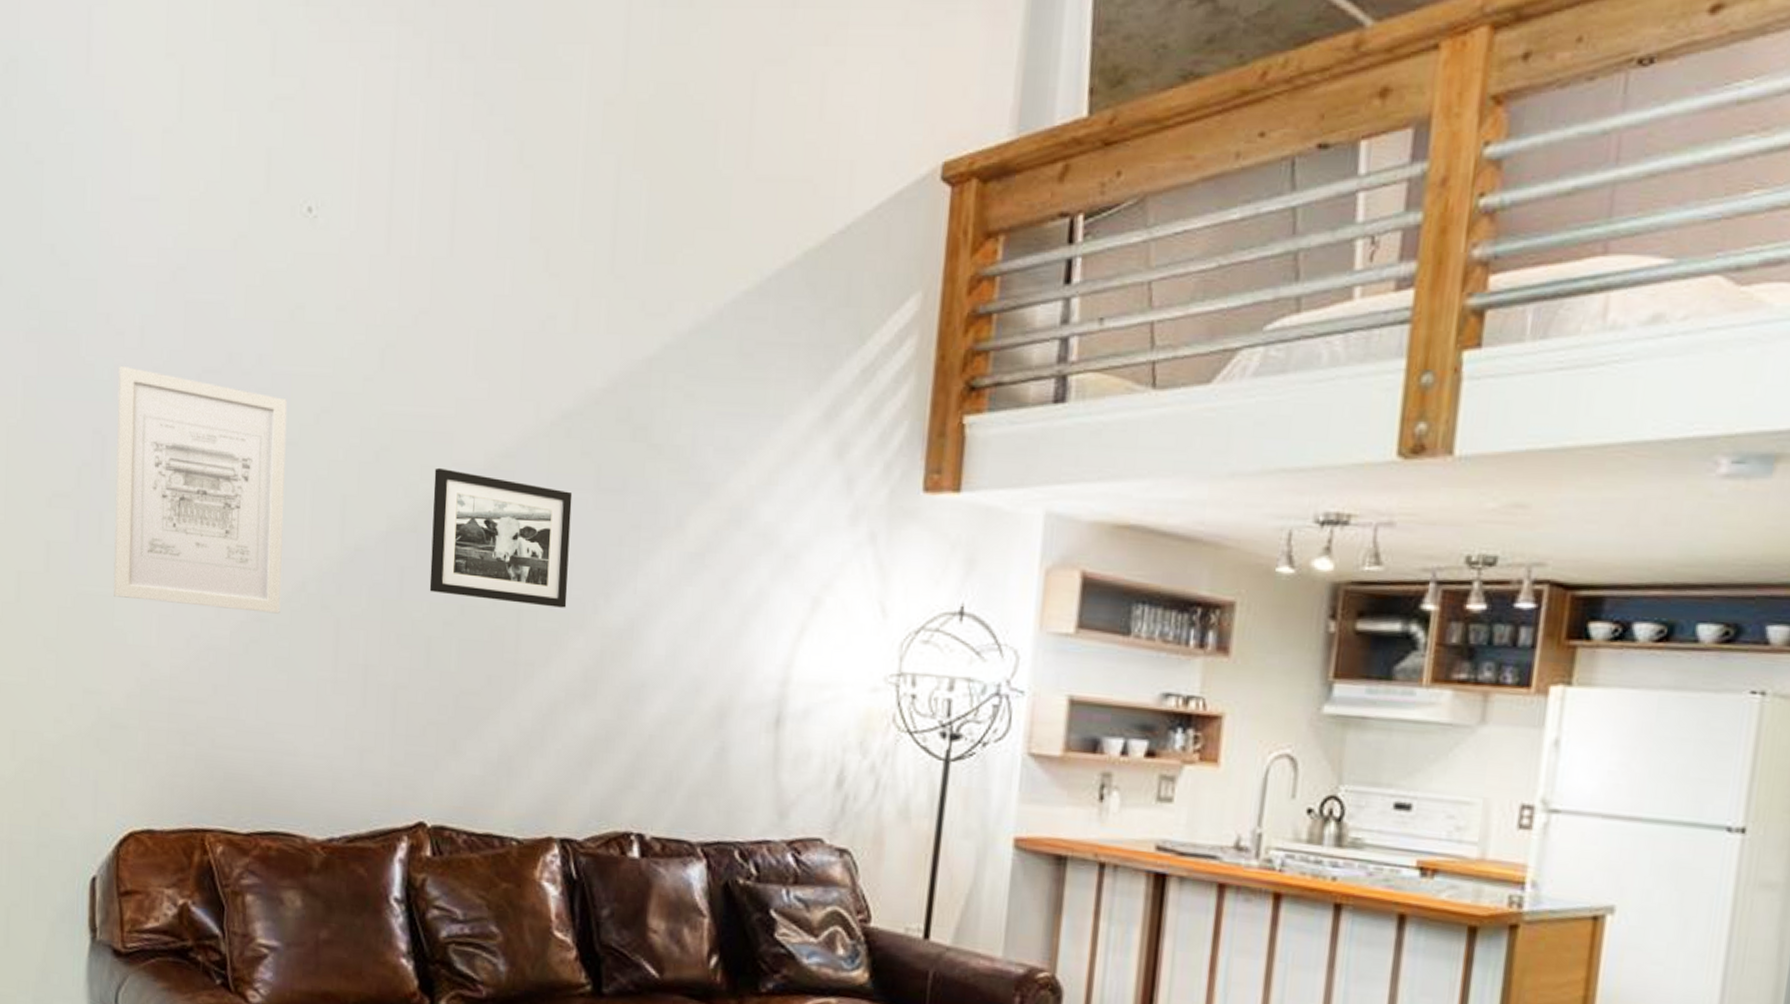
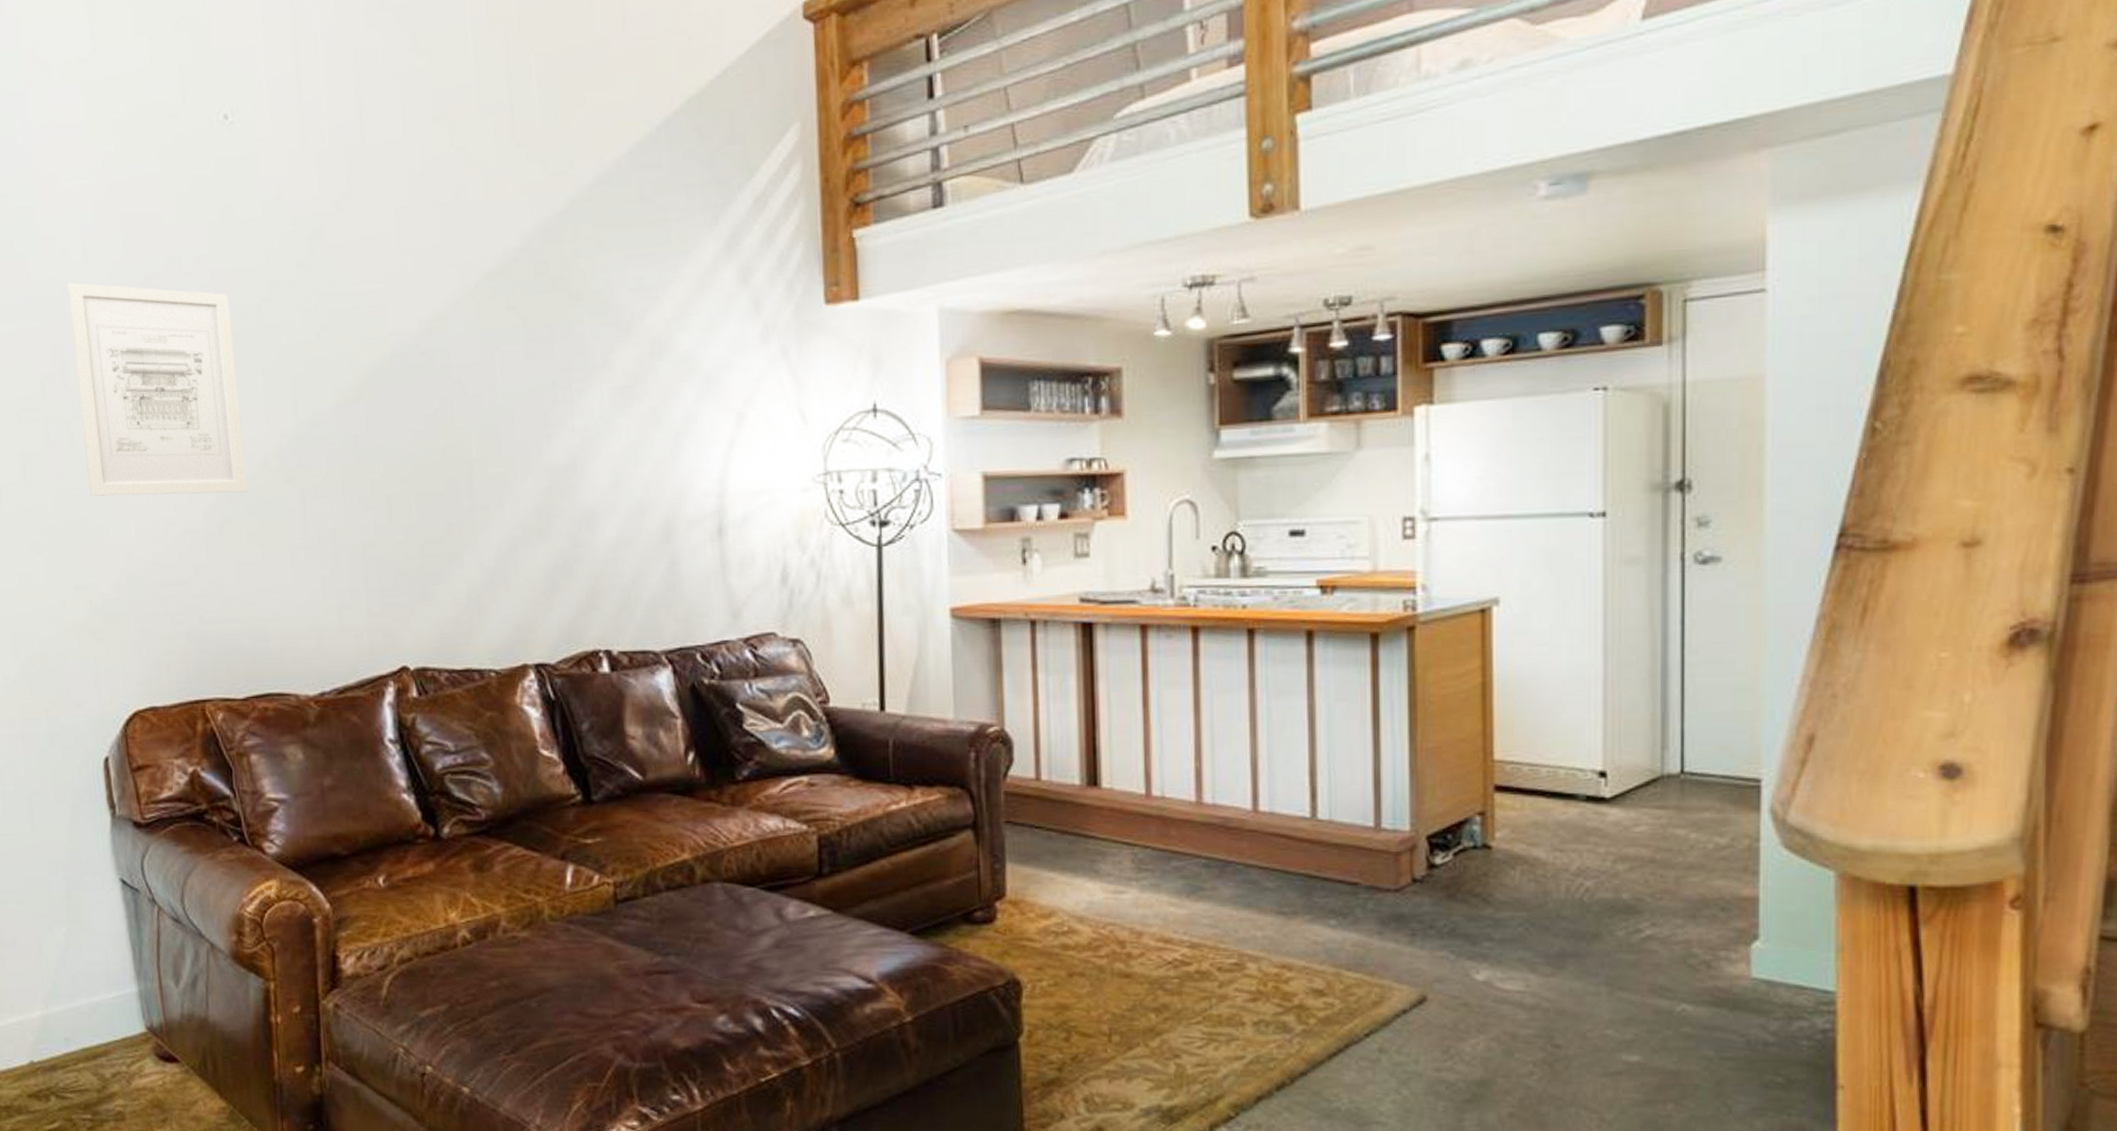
picture frame: present [429,467,573,608] -> none [373,338,512,454]

